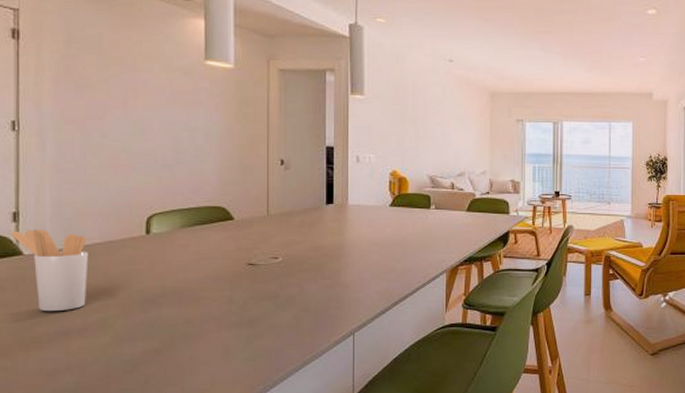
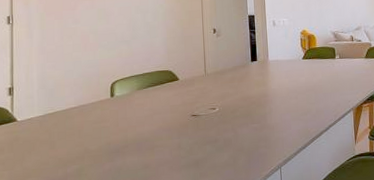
utensil holder: present [12,228,89,312] -> none [8,99,67,166]

